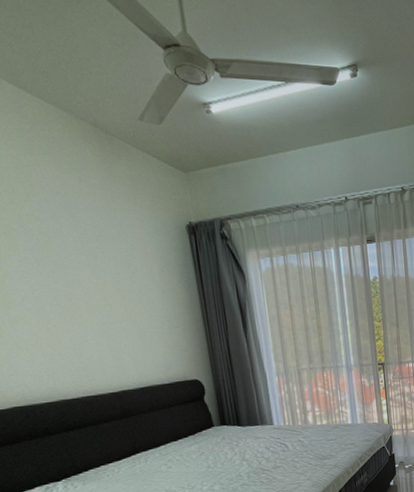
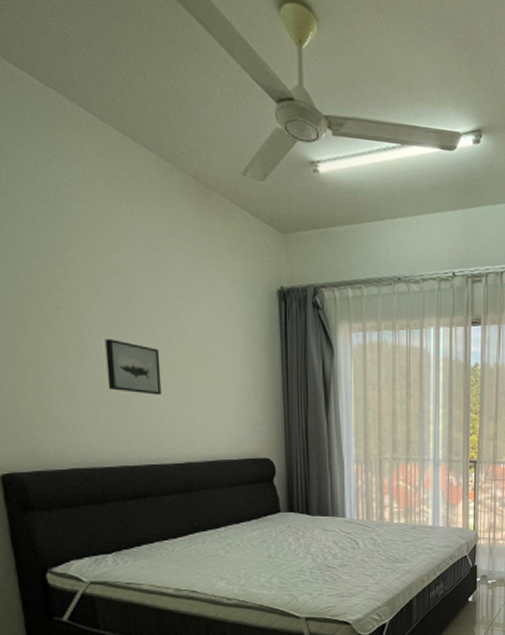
wall art: none [27,284,89,333] -> present [105,339,162,396]

